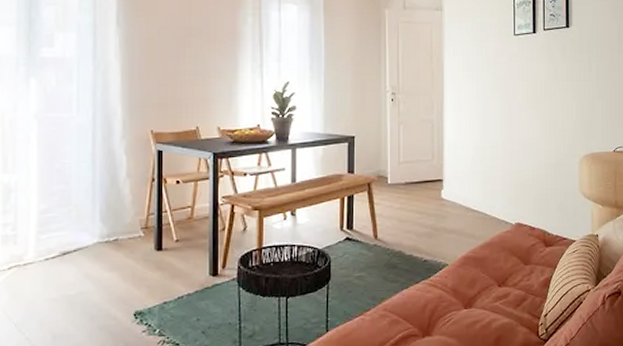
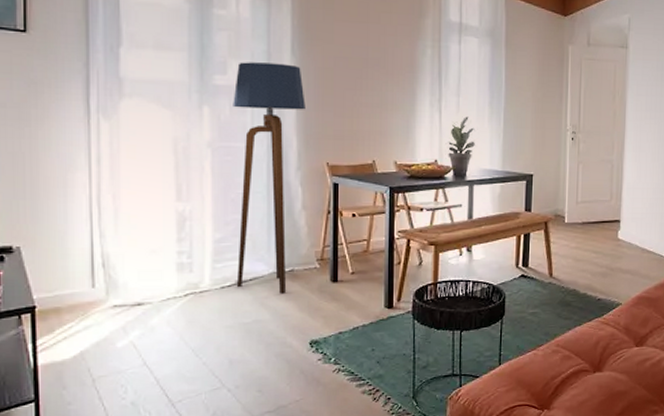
floor lamp: none [59,34,130,264] -> present [233,62,305,294]

